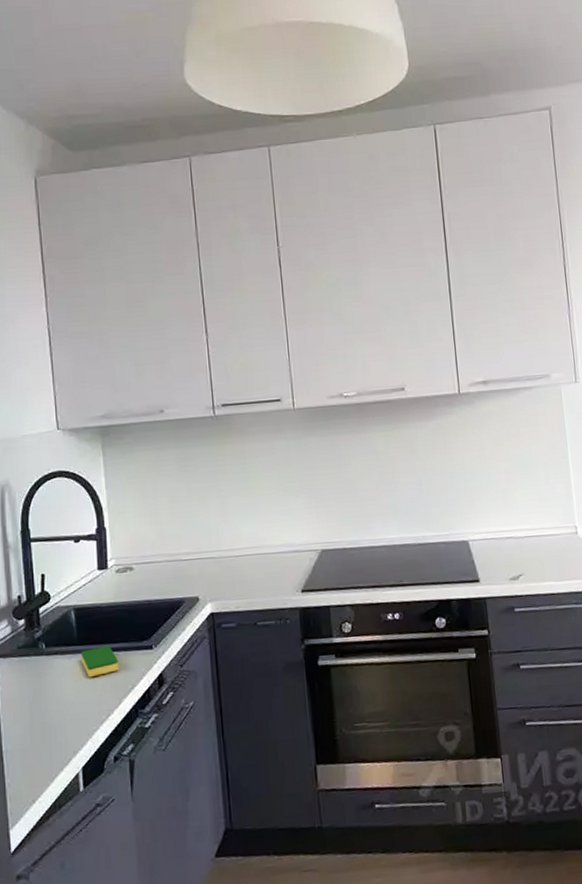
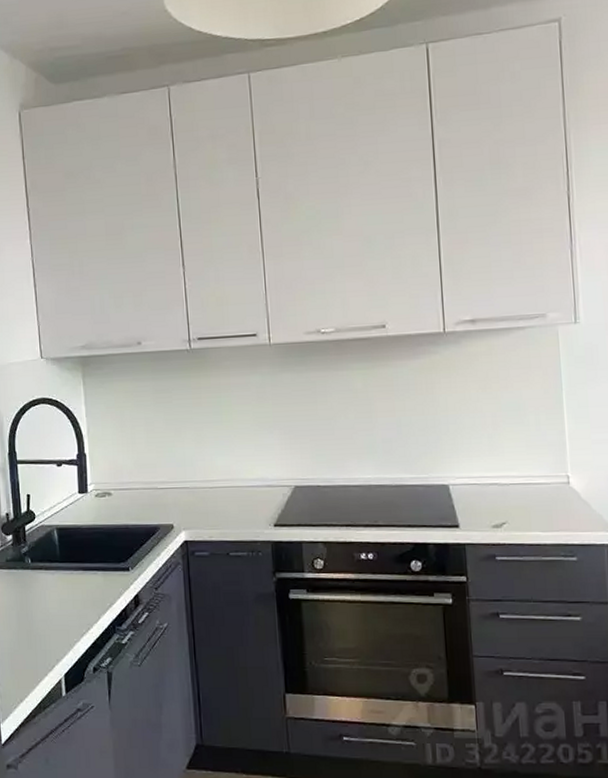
dish sponge: present [80,645,119,678] -> none [62,565,98,593]

